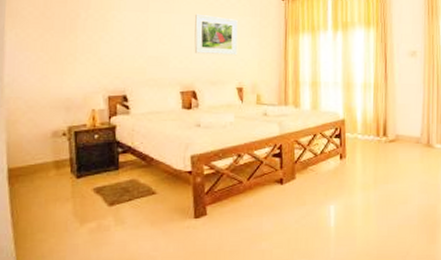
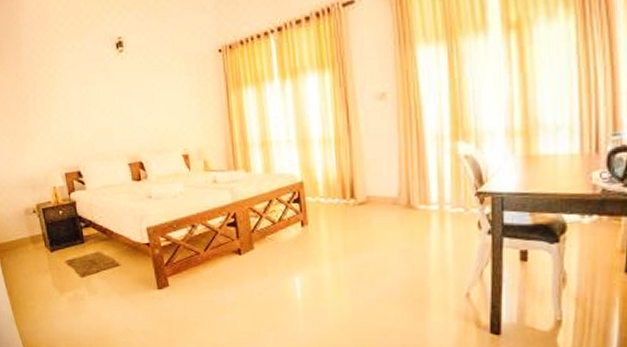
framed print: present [194,13,238,56] -> none [132,79,179,122]

